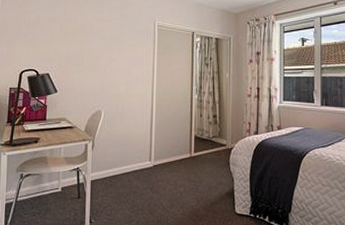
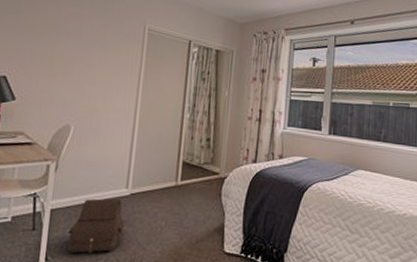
satchel: none [106,169,151,217] -> present [67,198,126,254]

